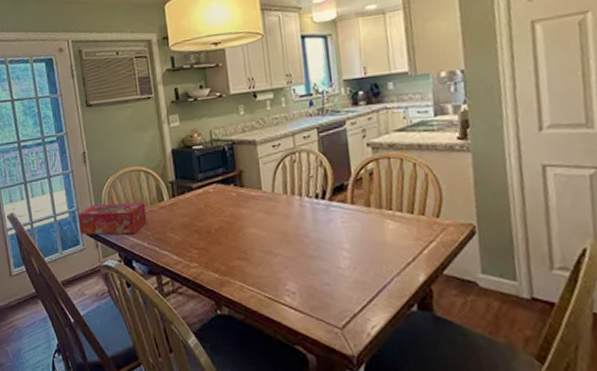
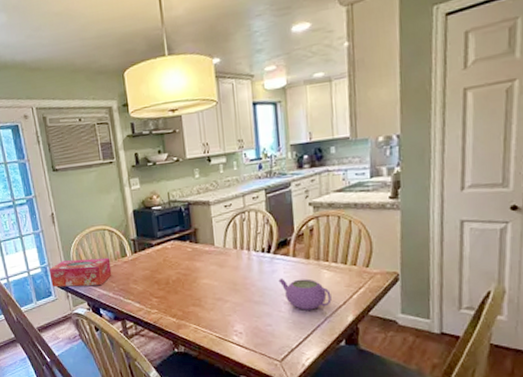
teapot: none [335,228,398,267] -> present [278,278,332,311]

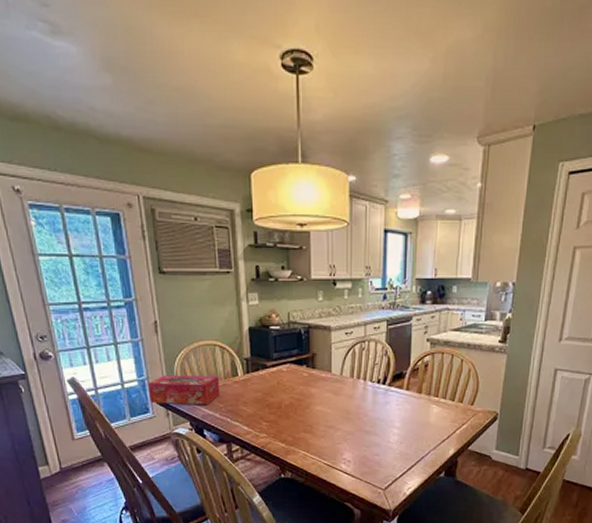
teapot: present [278,278,332,311] -> none [390,409,437,442]

